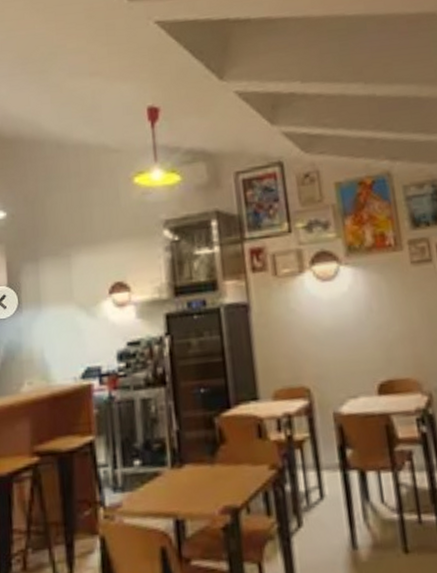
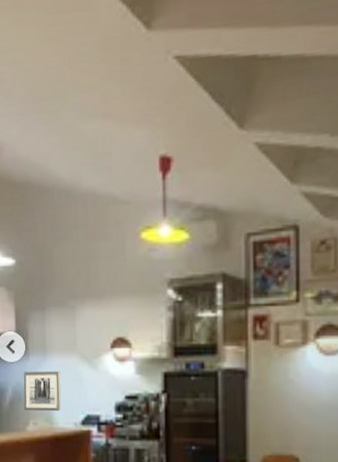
wall art: none [16,323,59,370] -> present [23,371,62,412]

